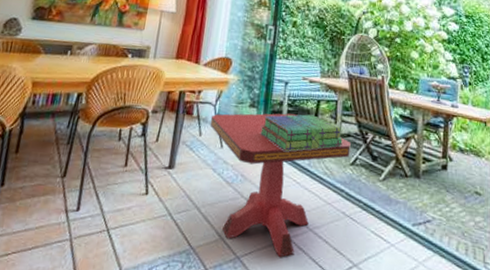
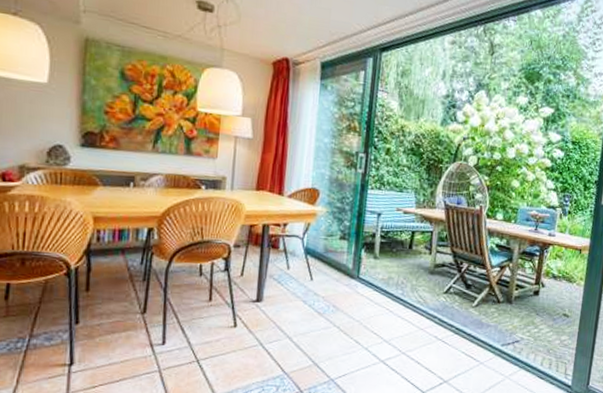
side table: present [209,113,351,258] -> none [298,245,445,379]
stack of books: present [260,114,343,152] -> none [352,245,437,283]

